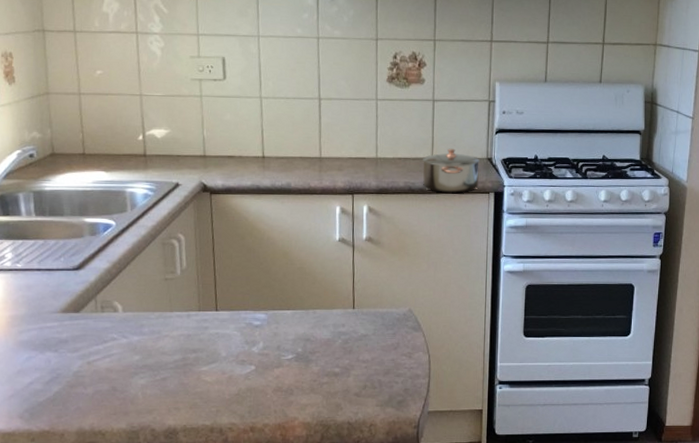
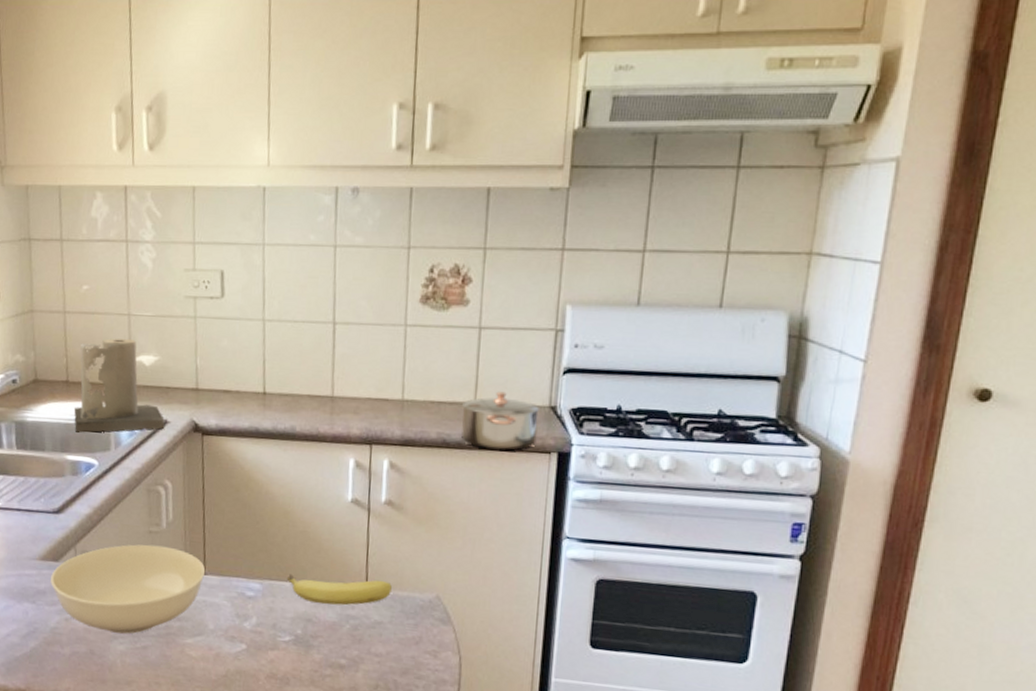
bowl: none [72,290,217,369] -> present [51,544,206,634]
paper towel roll: none [90,115,176,199] -> present [73,338,165,434]
fruit: none [287,301,374,325] -> present [286,574,392,606]

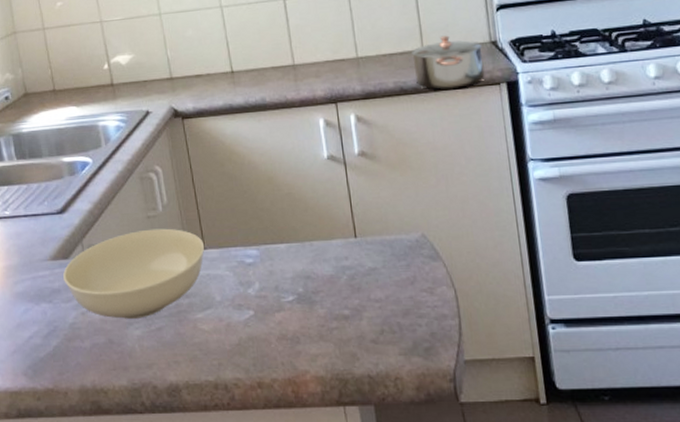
paper towel roll: present [73,338,165,434] -> none [62,42,147,136]
fruit: present [286,574,392,606] -> none [280,228,379,259]

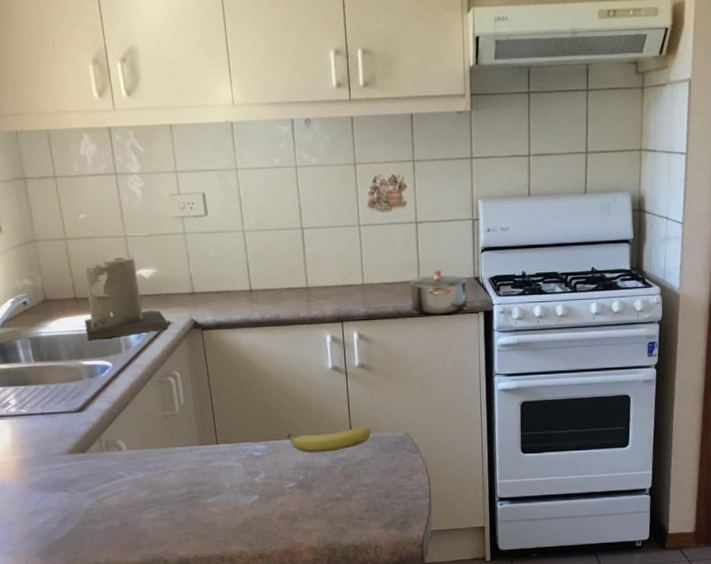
paper towel roll: none [62,42,147,136] -> present [84,256,168,342]
bowl: present [63,228,205,319] -> none [80,426,218,505]
fruit: none [280,228,379,259] -> present [286,427,371,453]

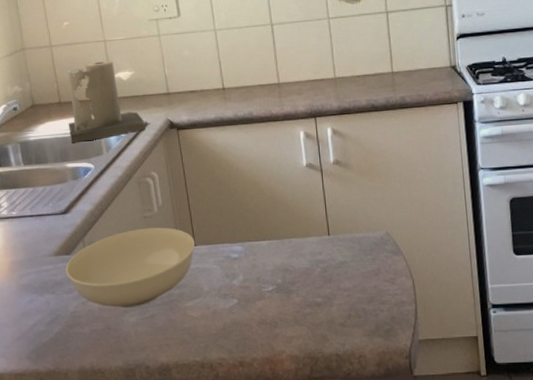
bowl: none [80,426,218,505] -> present [66,227,195,308]
fruit: present [286,427,371,453] -> none [263,227,349,254]
cooking pot: present [410,270,468,315] -> none [383,60,445,107]

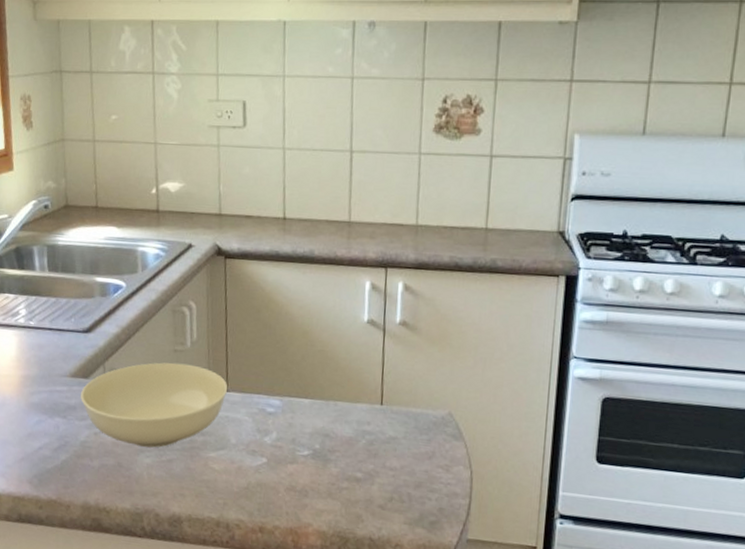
paper towel roll: present [67,60,145,145] -> none [102,166,189,257]

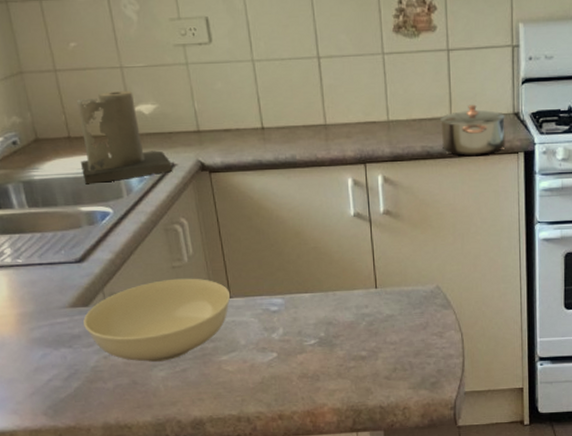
paper towel roll: none [102,166,189,257] -> present [77,90,172,186]
cooking pot: none [473,217,549,274] -> present [440,104,506,156]

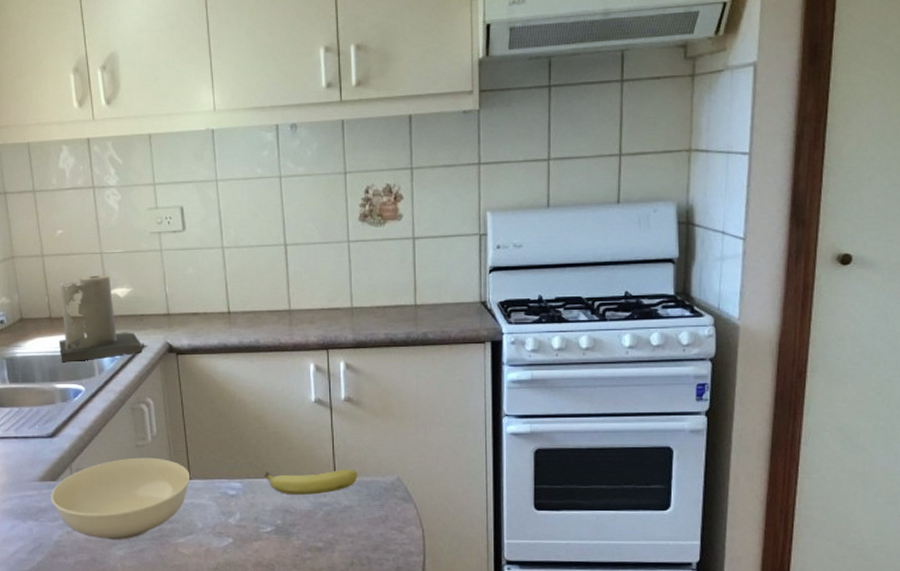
fruit: none [305,280,398,307] -> present [263,469,357,495]
cooking pot: present [440,104,506,156] -> none [405,292,473,344]

